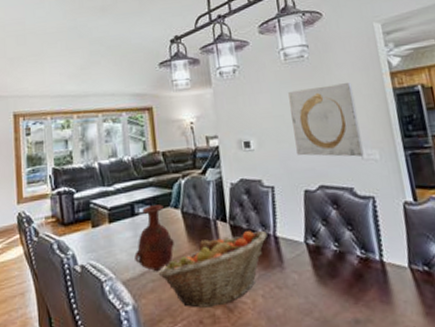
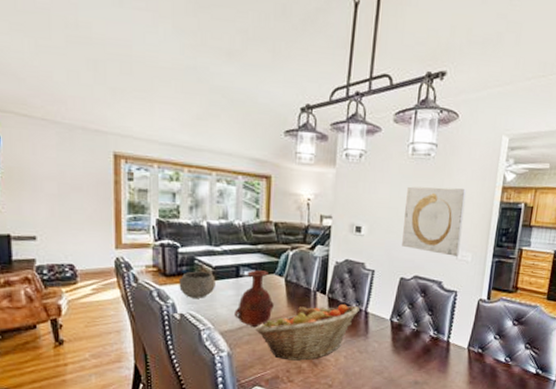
bowl: none [77,214,113,246] -> present [179,271,216,298]

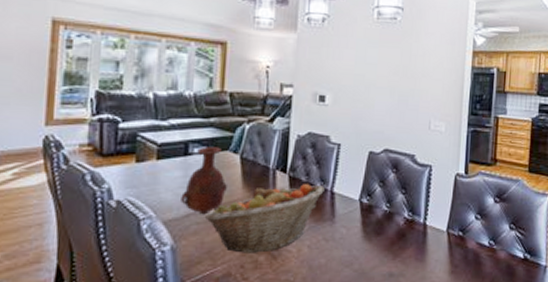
bowl: present [179,271,216,298] -> none [117,149,161,181]
wall art: present [402,186,467,257] -> none [370,51,436,127]

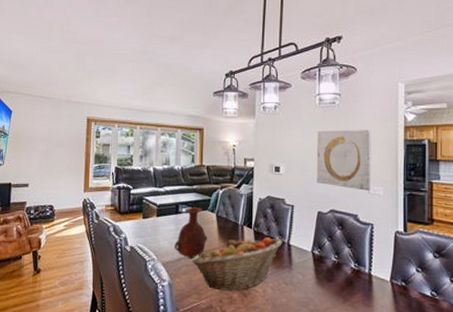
wall art: none [370,51,436,127] -> present [317,129,371,191]

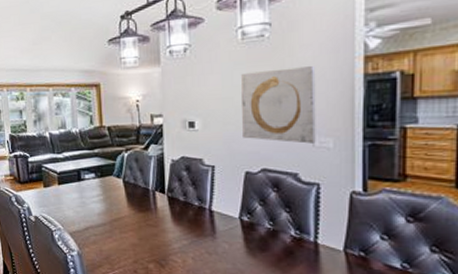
vase: present [174,207,207,259] -> none [80,173,115,228]
fruit basket: present [192,237,282,291] -> none [101,203,203,261]

